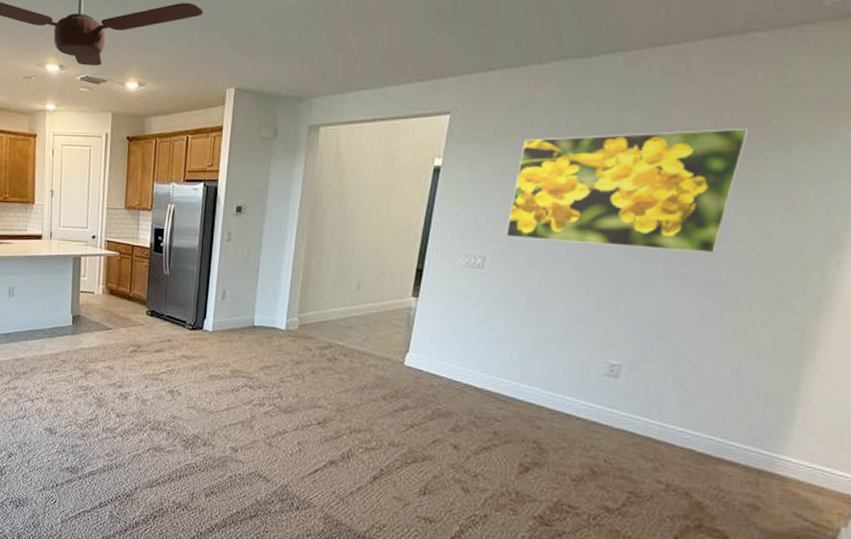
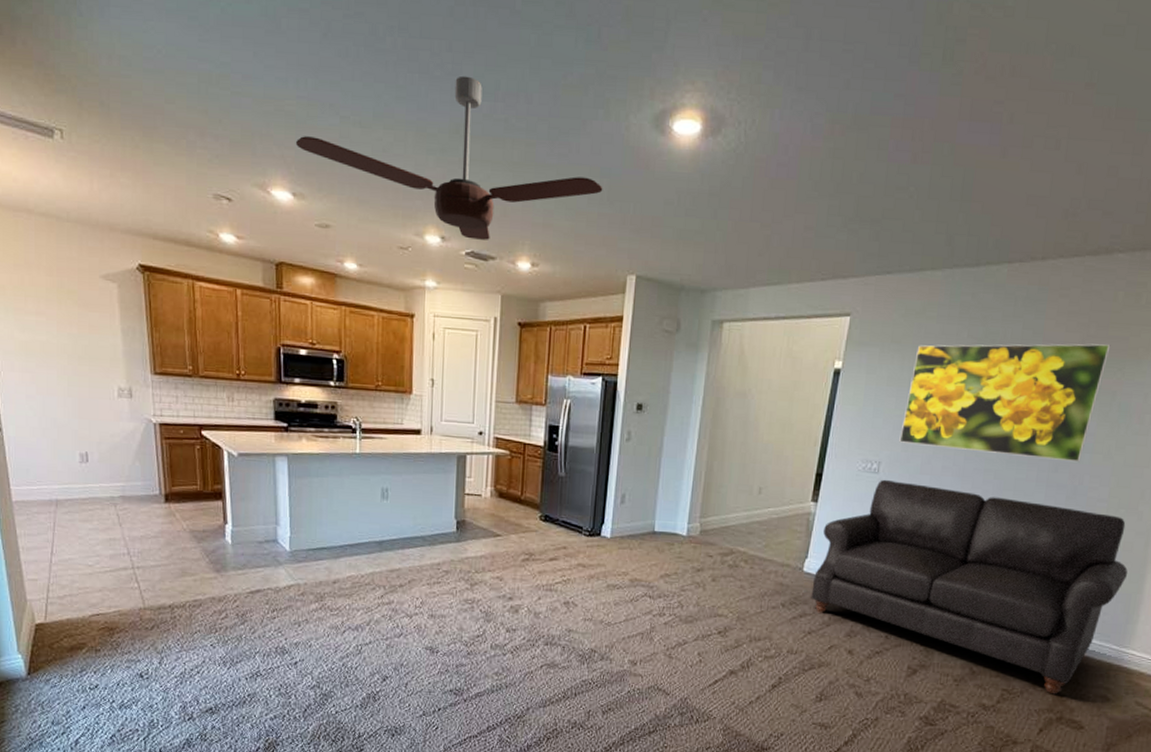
sofa: none [413,274,779,501] -> present [811,479,1128,695]

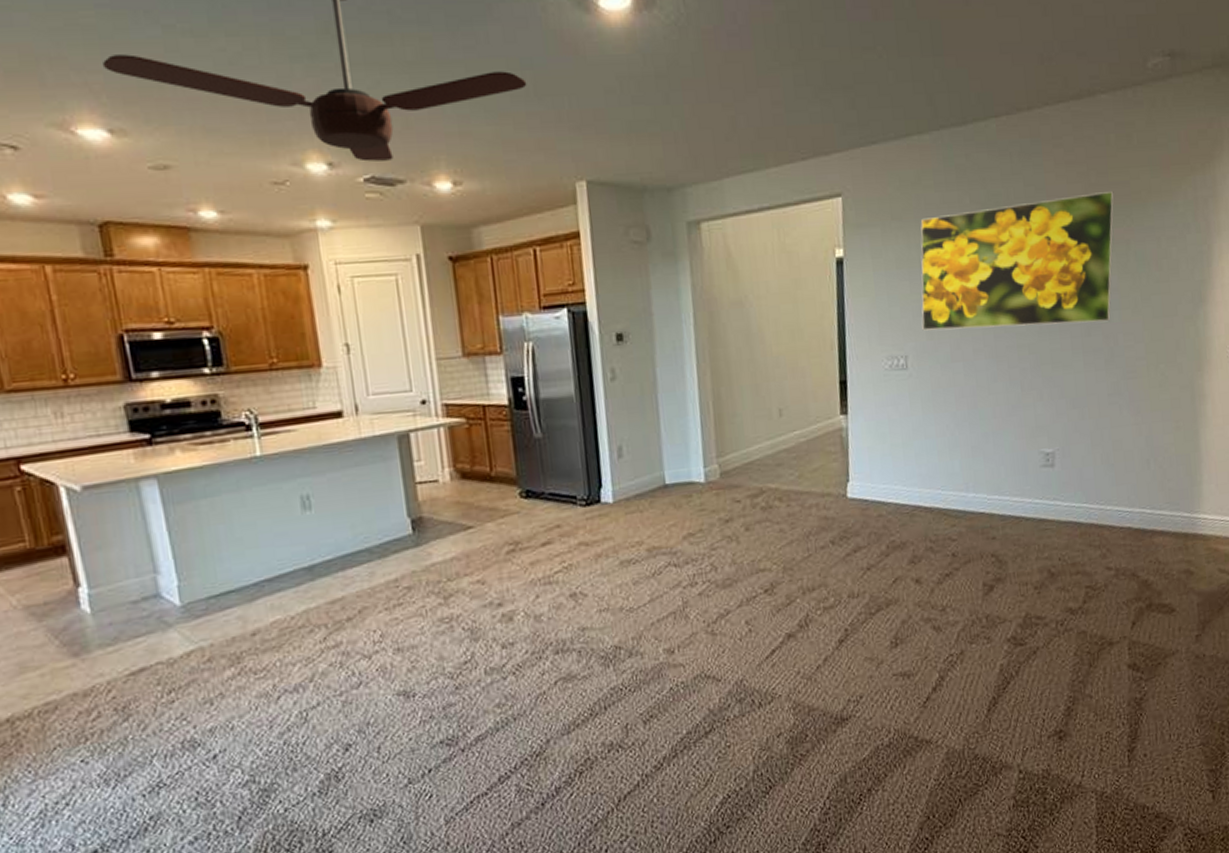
sofa: present [811,479,1128,695] -> none [860,372,1182,581]

